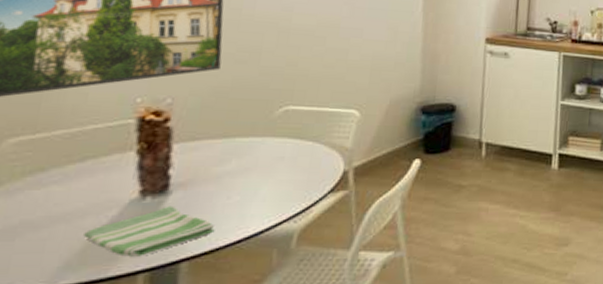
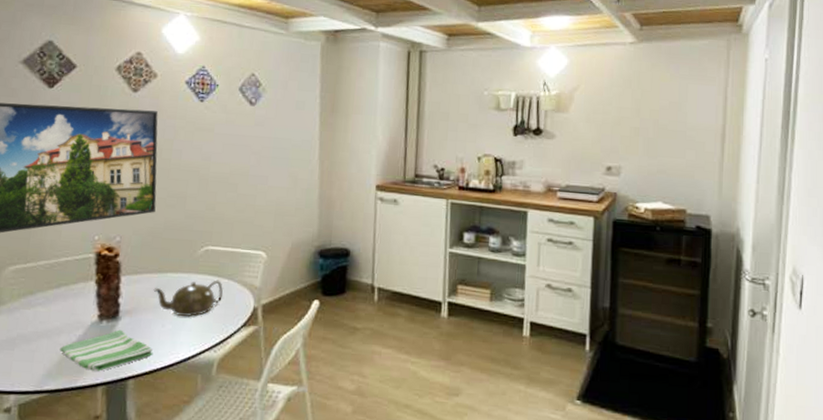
teapot: none [216,143,306,186] -> present [153,280,223,317]

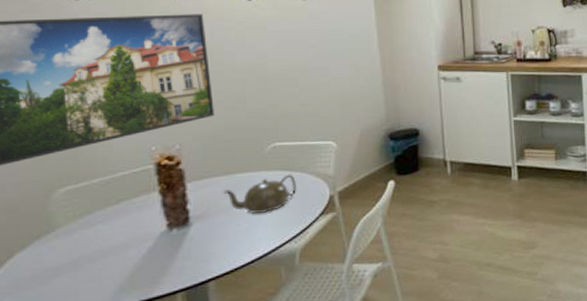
dish towel: present [60,329,153,371] -> none [130,235,231,280]

